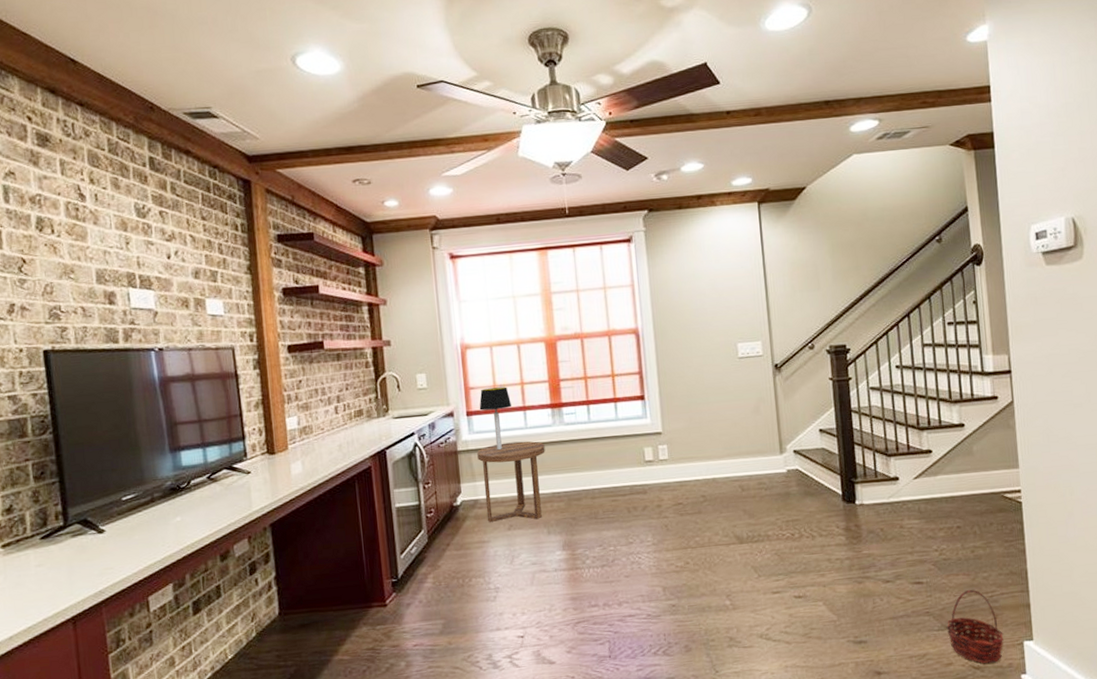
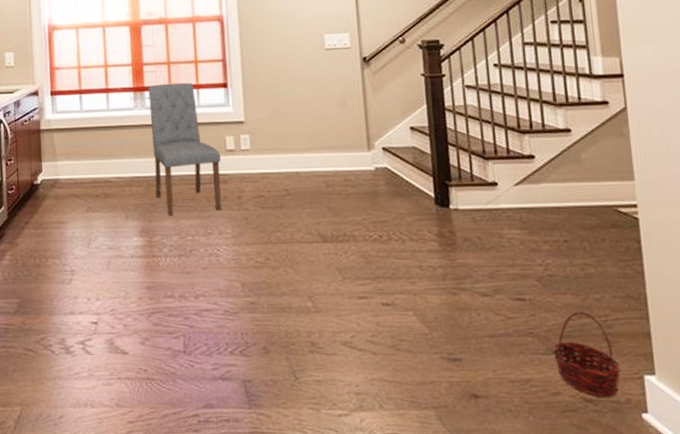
side table: present [477,441,545,522] -> none [59,123,126,203]
table lamp: present [479,386,512,450] -> none [63,68,96,130]
dining chair: none [566,396,642,529] -> present [148,82,221,217]

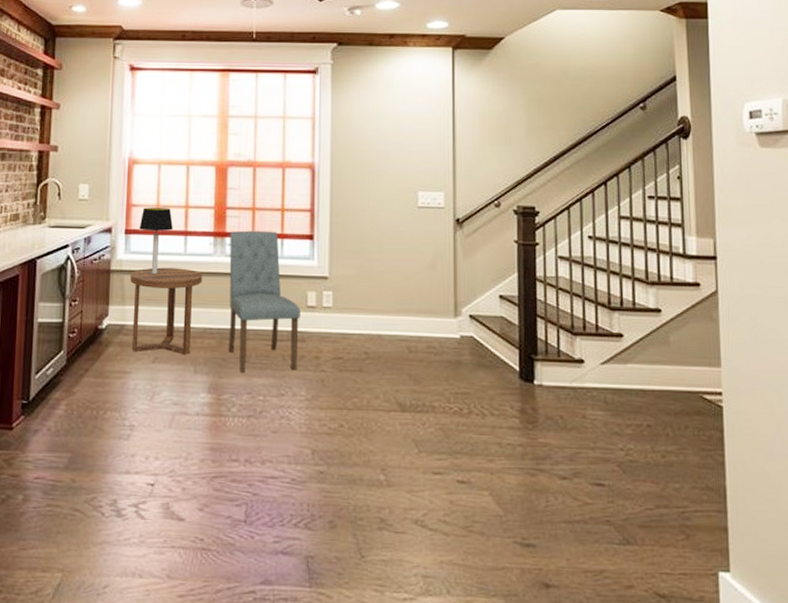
side table: none [59,123,126,203] -> present [130,267,203,355]
table lamp: none [63,68,96,130] -> present [139,207,174,274]
basket: present [553,311,621,397] -> none [628,500,695,593]

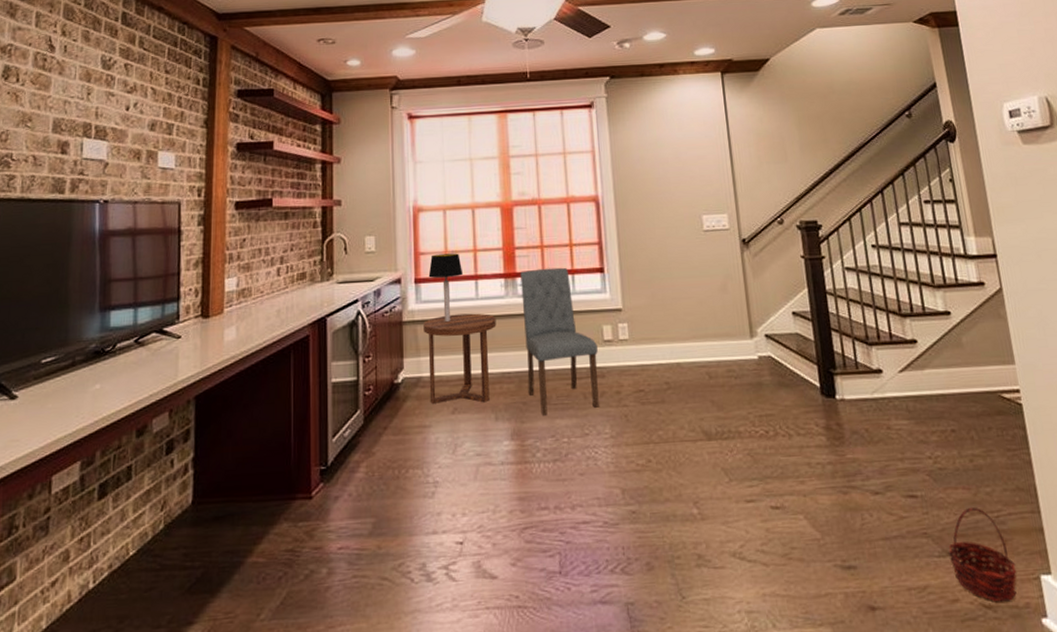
basket: none [628,500,695,593] -> present [948,507,1017,602]

